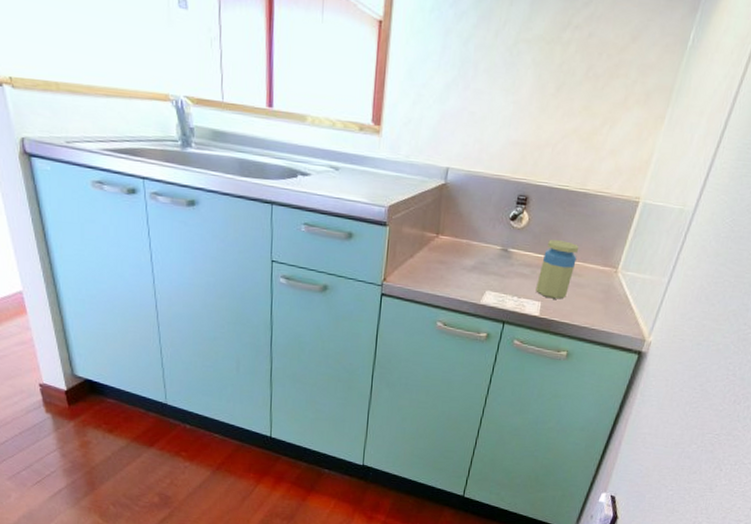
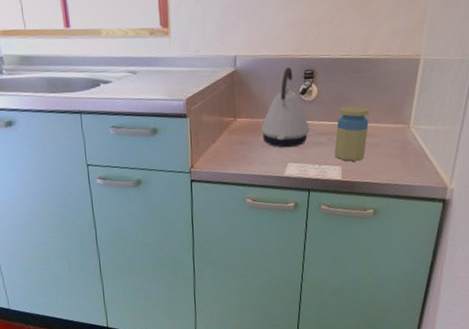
kettle: none [463,189,514,275] -> present [261,67,310,148]

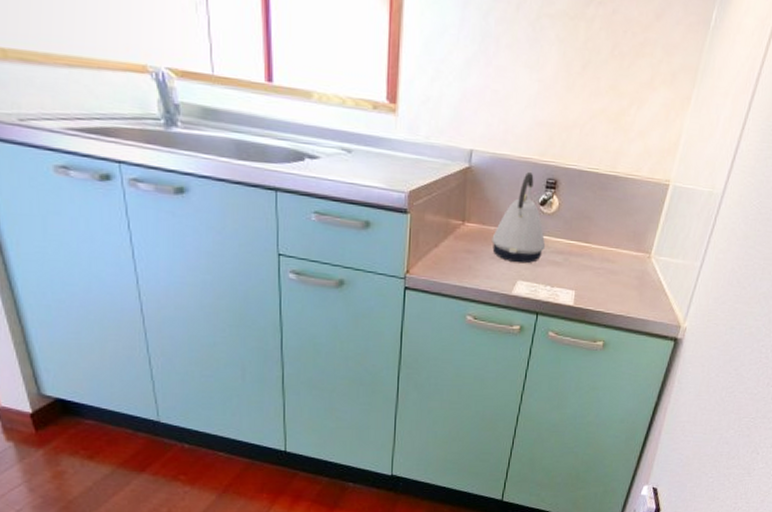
jar: present [334,106,370,162] -> none [569,225,612,287]

